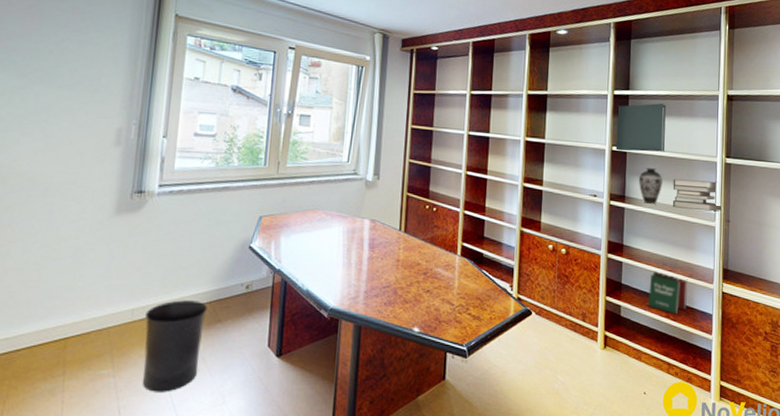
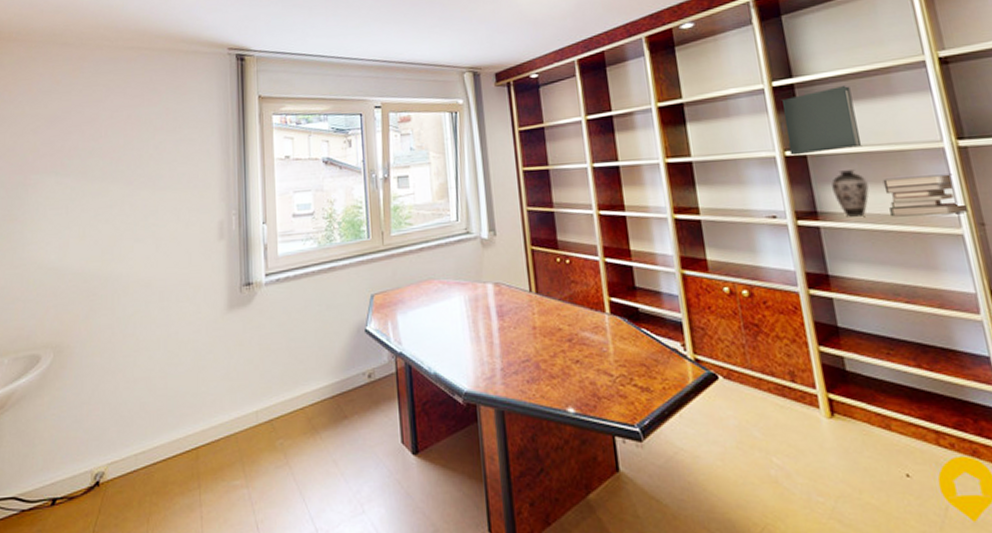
waste bin: present [143,300,208,392] -> none [270,396,331,503]
books: present [647,271,688,314] -> none [879,305,946,361]

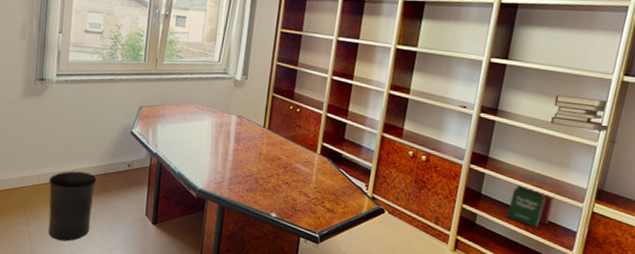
waste bin: none [270,396,331,503] -> present [48,171,97,241]
binder: present [781,86,862,156] -> none [494,13,561,66]
decorative vase: present [831,170,870,217] -> none [515,82,544,119]
books: none [879,305,946,361] -> present [506,184,555,228]

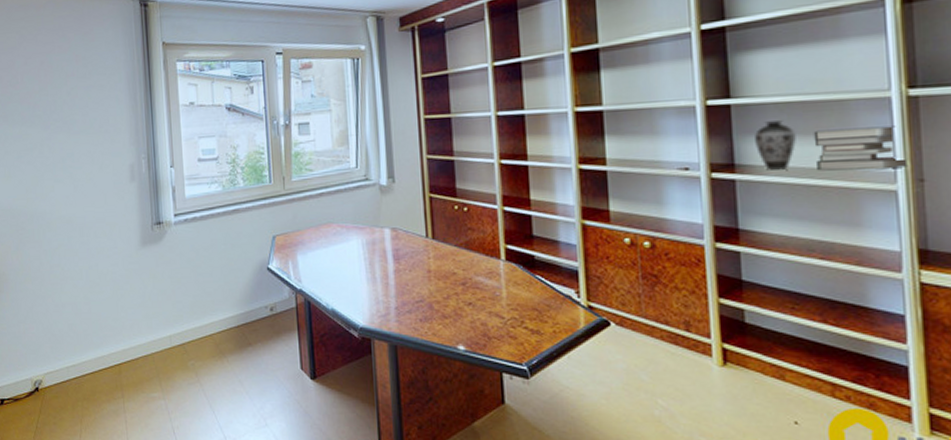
waste bin: present [48,171,97,241] -> none [182,325,237,414]
books: present [506,184,555,228] -> none [787,260,857,317]
decorative vase: none [515,82,544,119] -> present [753,121,796,170]

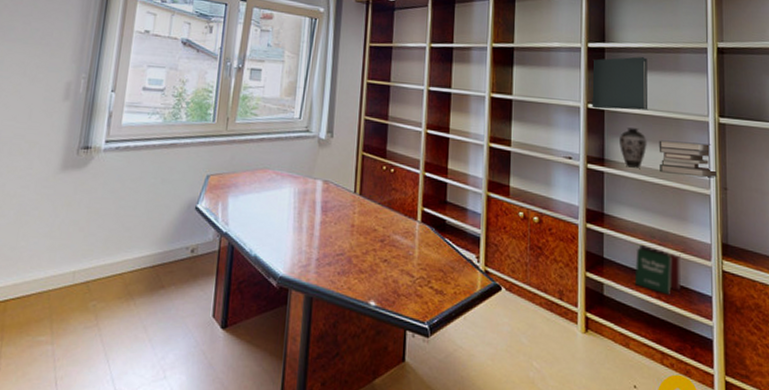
binder: none [709,28,795,105] -> present [592,56,648,110]
books: none [787,260,857,317] -> present [634,244,681,295]

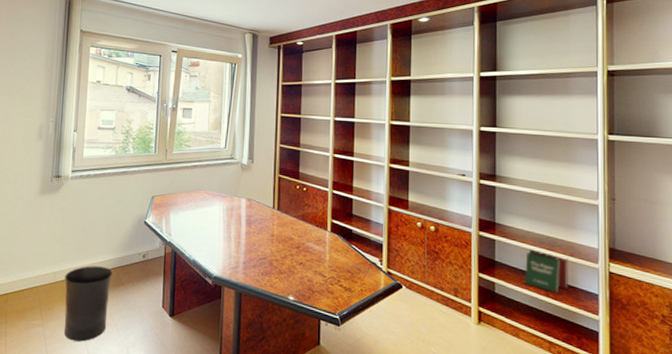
waste bin: none [81,263,151,363] -> present [64,266,112,342]
binder: present [592,56,648,110] -> none [484,83,538,131]
decorative vase: present [618,127,647,168] -> none [509,147,537,183]
books: present [659,140,718,178] -> none [548,157,606,190]

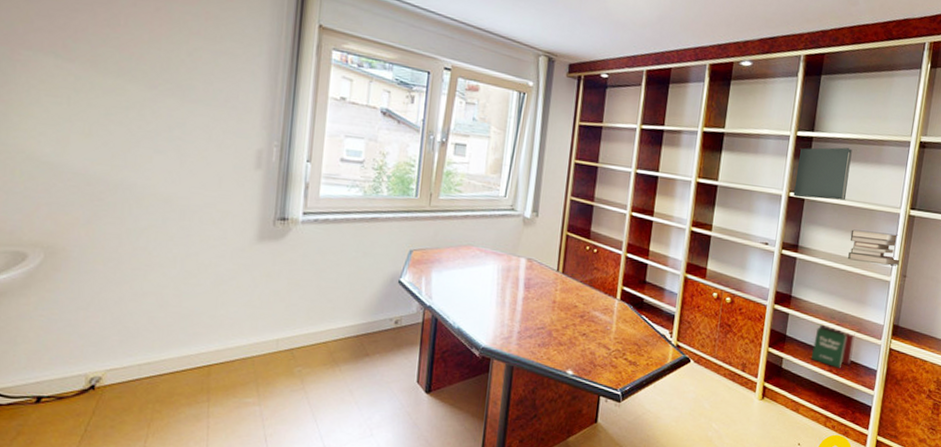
waste bin: present [64,266,112,342] -> none [289,332,355,422]
binder: none [484,83,538,131] -> present [793,147,852,201]
books: none [548,157,606,190] -> present [848,229,901,266]

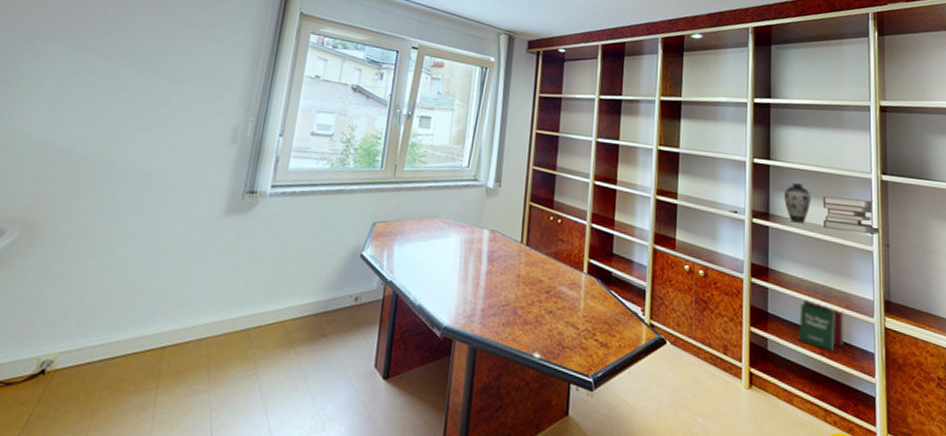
binder: present [793,147,852,201] -> none [757,113,813,166]
decorative vase: none [814,216,841,255] -> present [783,183,811,224]

